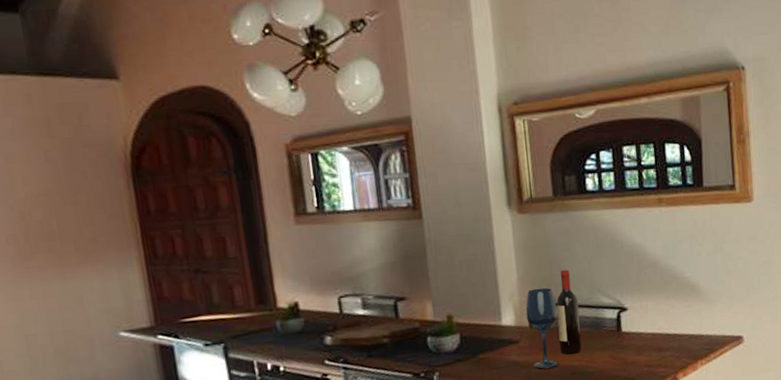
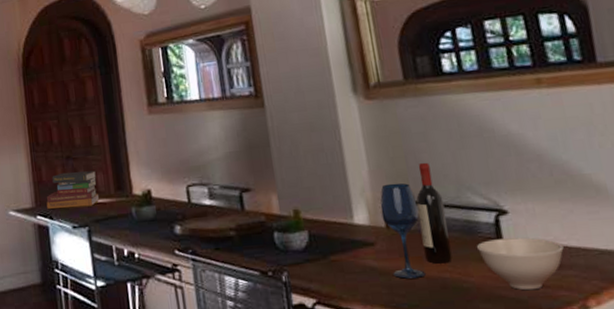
books: none [170,284,238,328] -> present [46,170,100,210]
bowl: none [601,328,665,371] -> present [476,237,564,291]

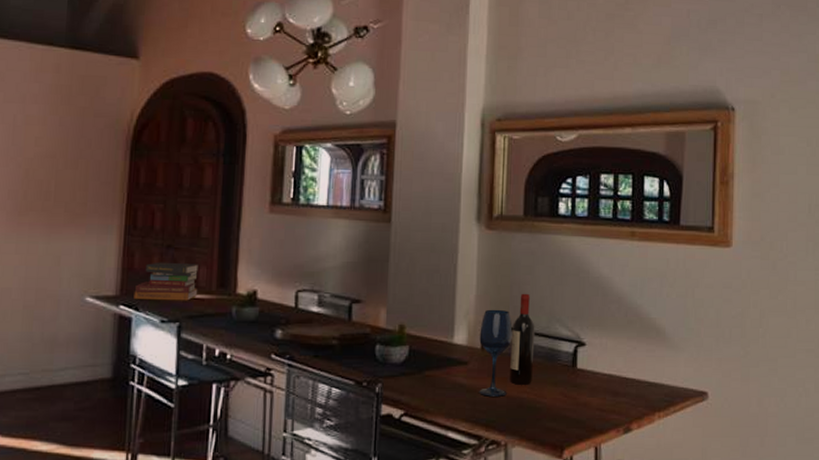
bowl: present [476,237,564,291] -> none [554,367,623,413]

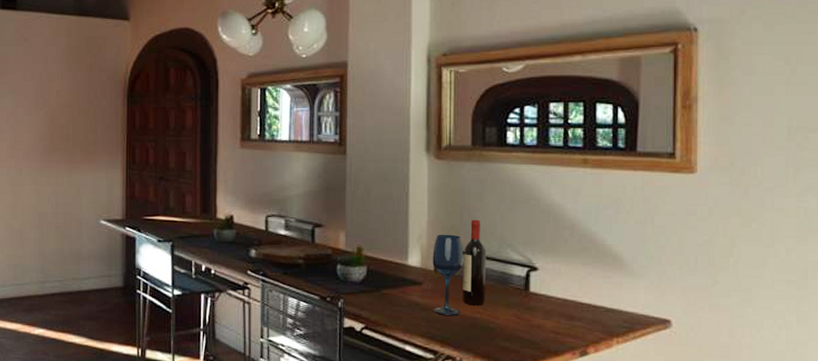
books: present [134,262,198,301] -> none [136,191,186,224]

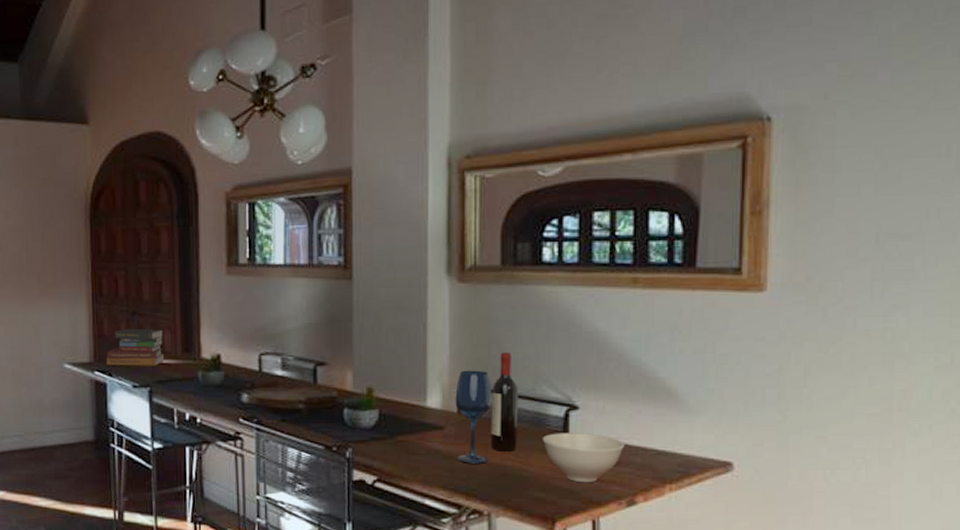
books: none [136,191,186,224] -> present [106,328,165,366]
bowl: none [506,290,577,335] -> present [542,433,624,483]

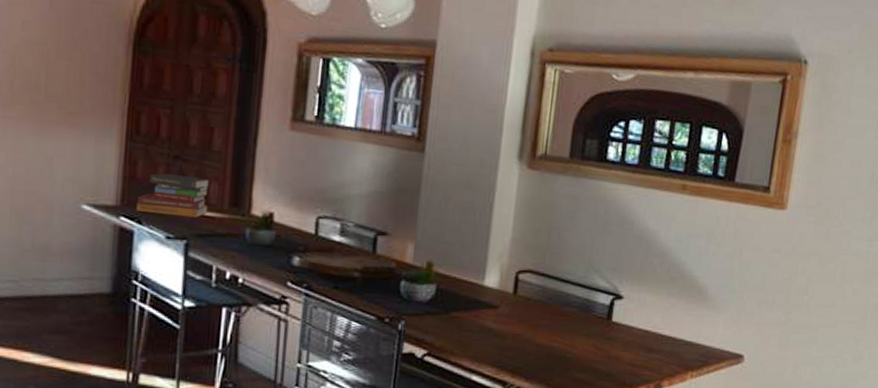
wineglass: present [455,370,492,464] -> none [507,253,548,344]
wine bottle: present [491,352,518,452] -> none [541,239,572,334]
bowl: present [542,433,624,483] -> none [587,319,658,367]

